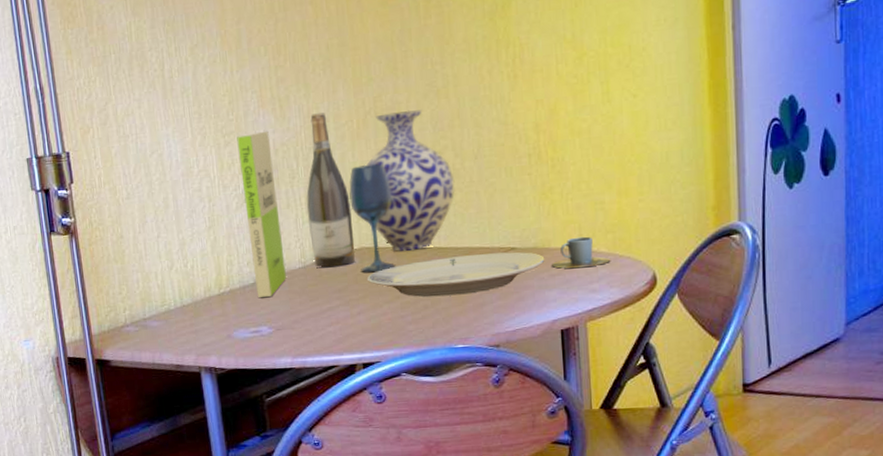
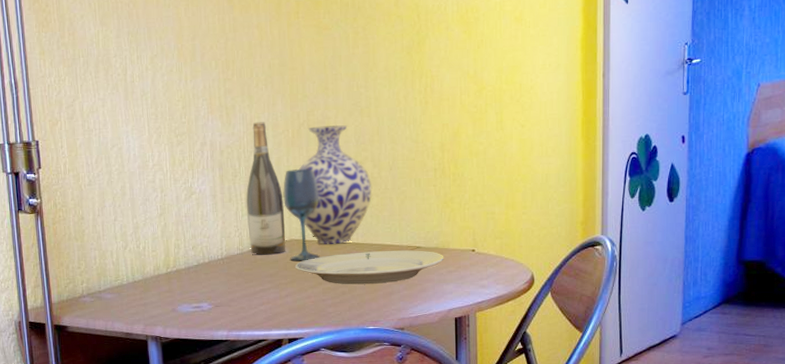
book: present [237,131,286,299] -> none [188,134,226,279]
cup: present [552,236,611,269] -> none [450,240,498,267]

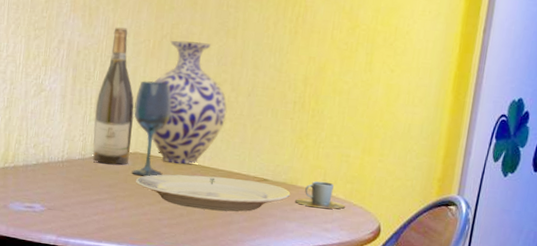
cup: none [450,240,498,267] -> present [295,181,346,209]

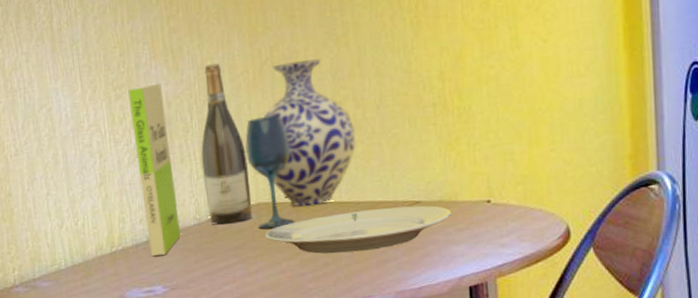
book: none [37,32,75,179] -> present [128,83,181,257]
cup: present [295,181,346,209] -> none [459,188,522,222]

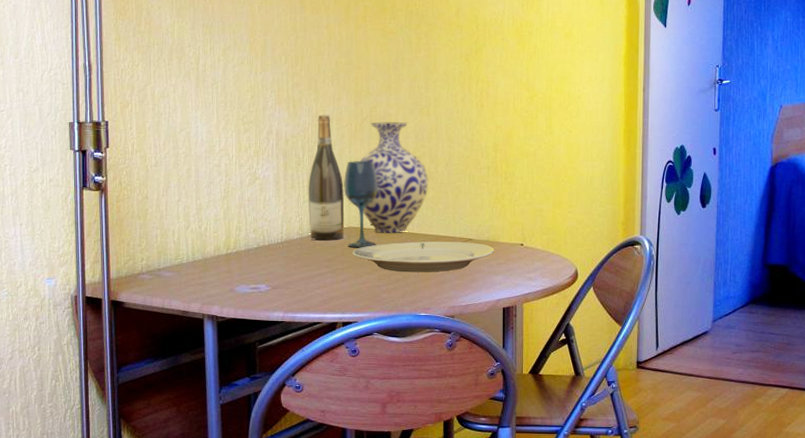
book: present [128,83,181,257] -> none [255,124,285,261]

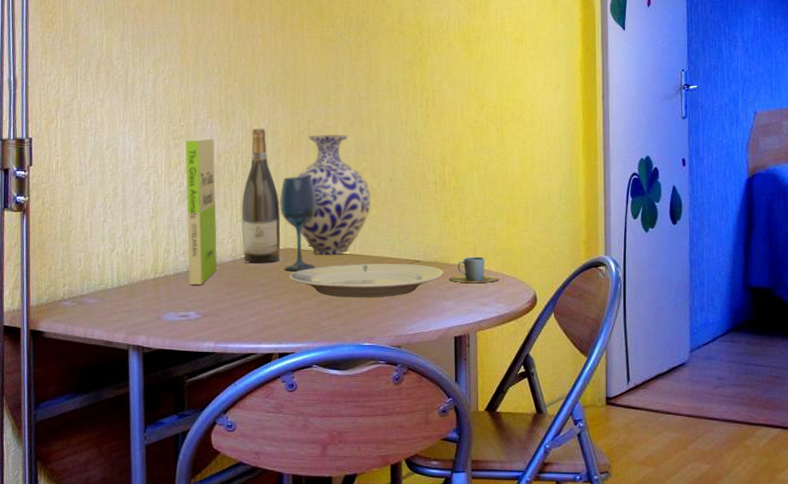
book: none [255,124,285,261] -> present [185,138,217,286]
cup: none [500,235,545,260] -> present [450,256,500,284]

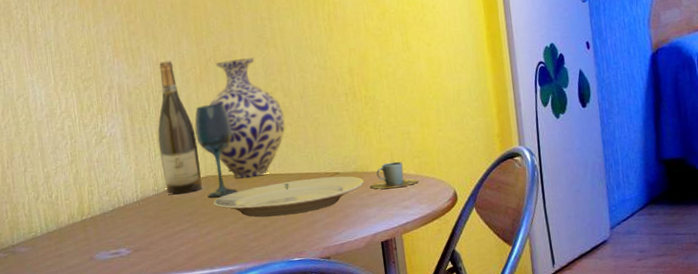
book: present [185,138,217,286] -> none [94,76,142,224]

